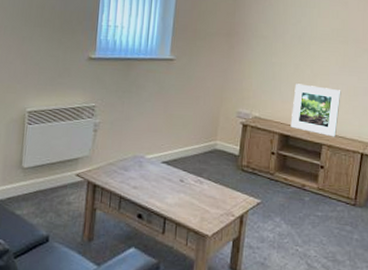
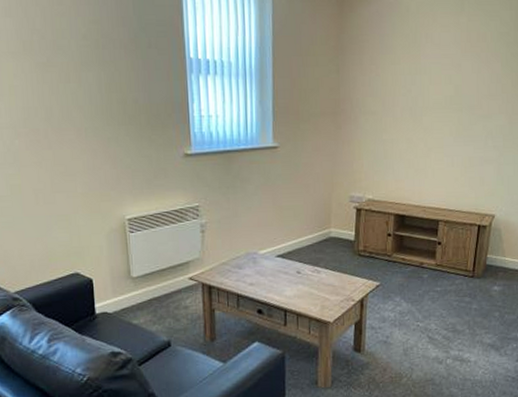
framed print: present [290,83,341,137] -> none [405,160,457,212]

